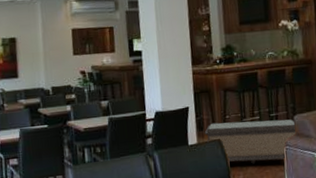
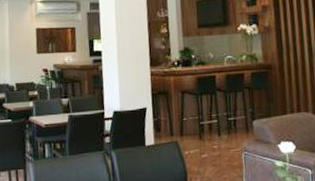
bench: present [204,119,298,164] -> none [161,124,257,168]

